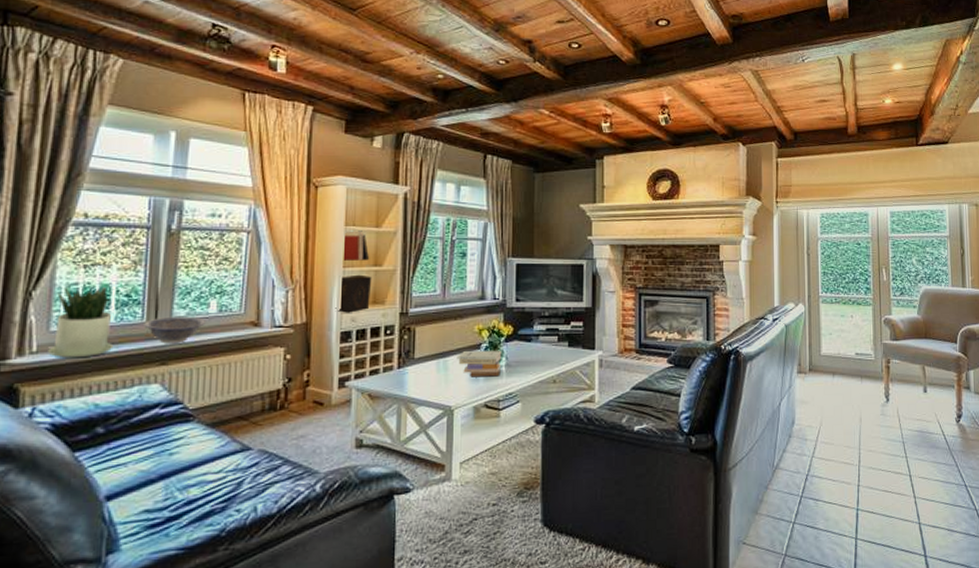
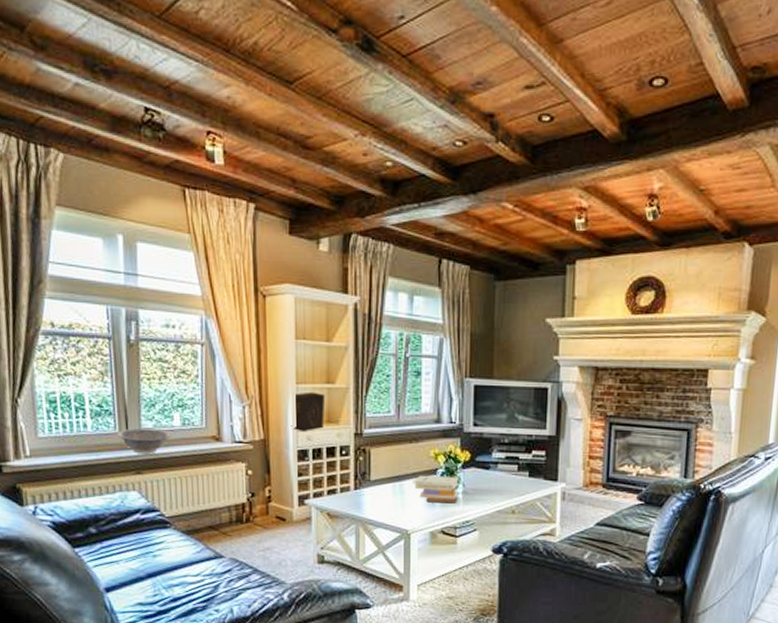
planter: present [48,286,114,359] -> none [39,396,94,464]
books: present [344,230,370,261] -> none [296,345,322,377]

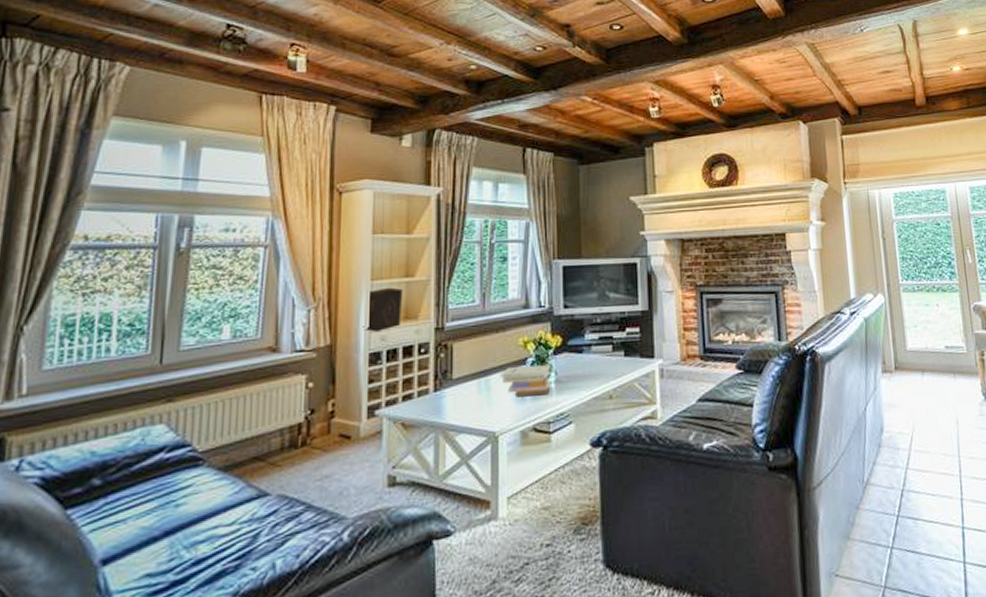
decorative bowl: present [117,427,172,454] -> none [148,344,219,377]

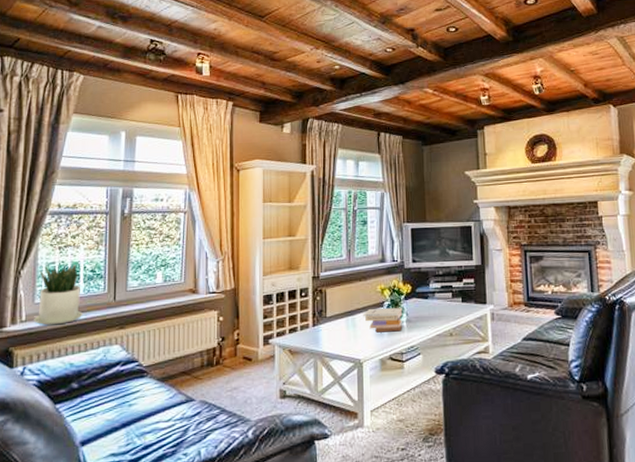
planter: none [39,315,114,401] -> present [34,264,83,326]
decorative box: present [363,287,404,332] -> none [258,244,288,279]

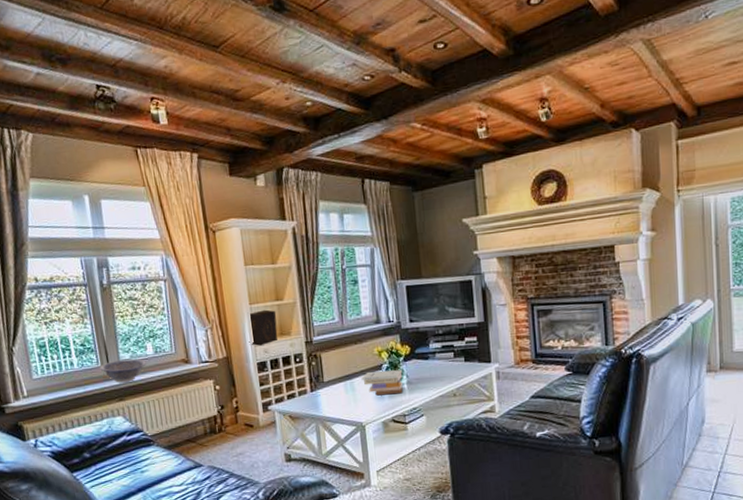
planter: present [34,264,83,326] -> none [30,338,82,400]
decorative bowl: none [106,286,155,311] -> present [99,358,147,383]
decorative box: none [258,244,288,279] -> present [249,309,278,346]

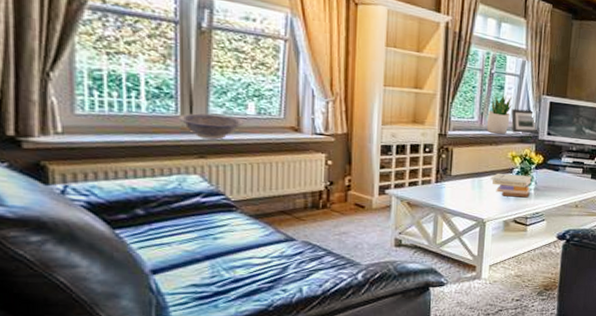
decorative box: present [249,309,278,346] -> none [376,94,413,129]
planter: none [347,288,370,332] -> present [486,95,513,135]
picture frame: none [368,299,401,326] -> present [511,108,540,134]

